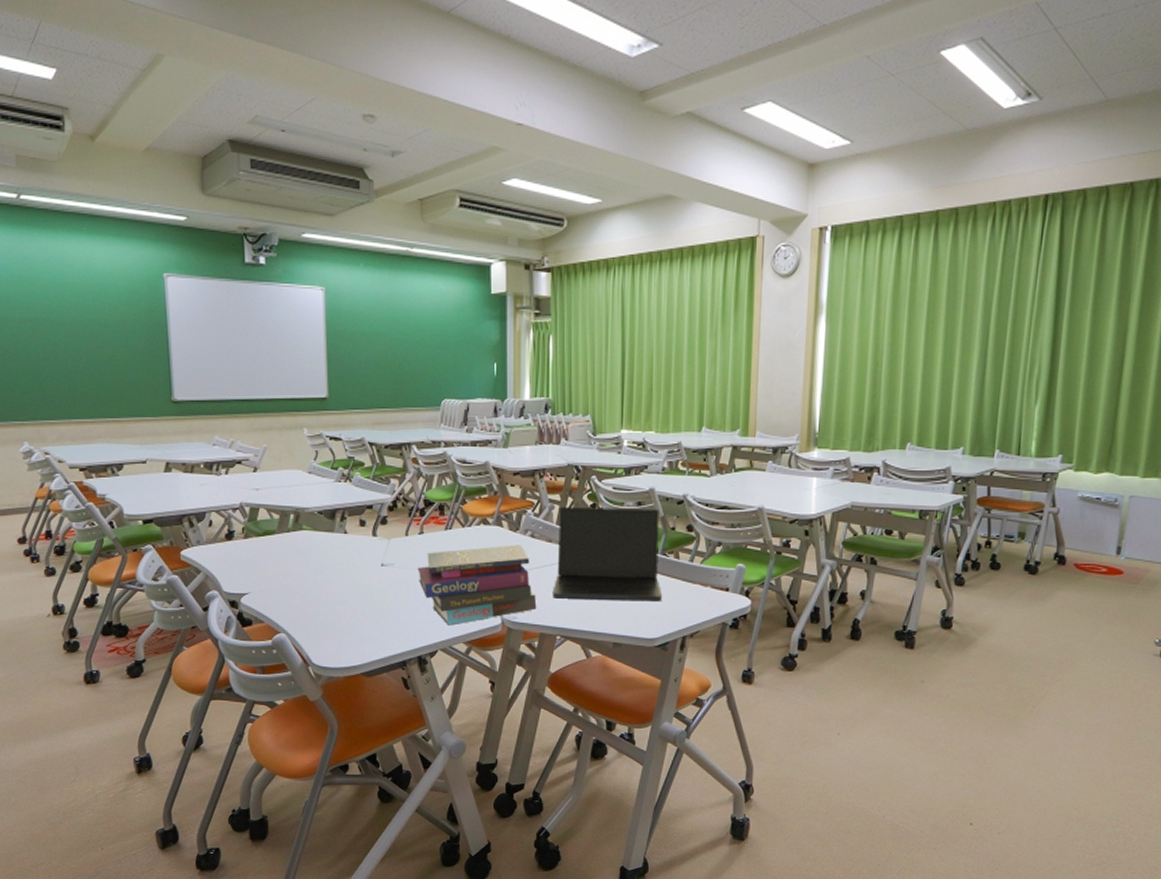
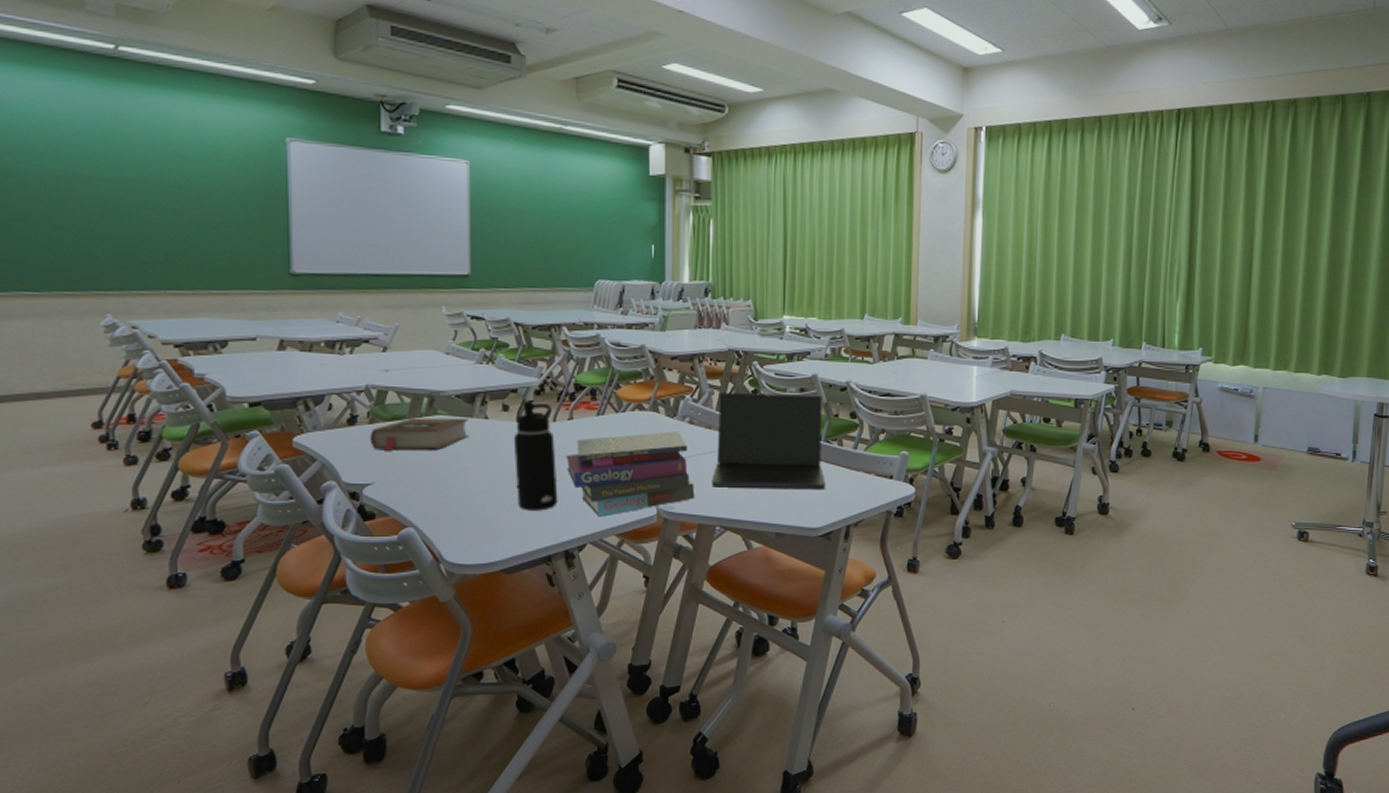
book: none [245,533,331,563] -> present [369,418,469,451]
water bottle: none [370,516,411,619] -> present [513,400,558,511]

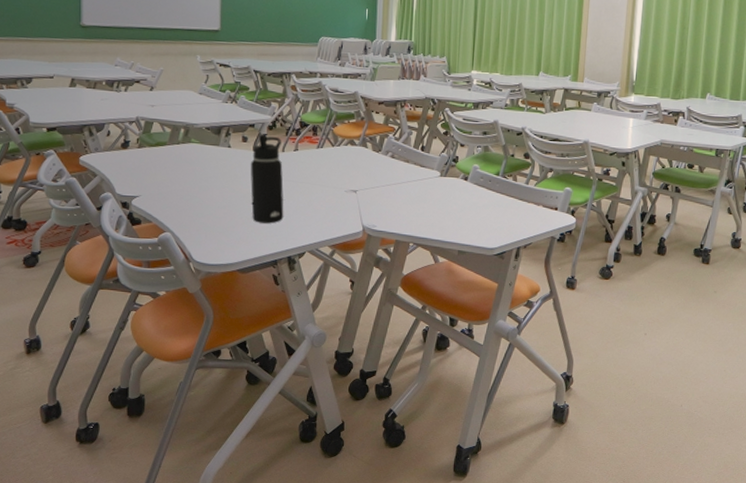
book: present [369,418,469,451] -> none [138,144,216,171]
books: present [566,431,695,517] -> none [291,163,394,231]
laptop: present [712,393,825,490] -> none [408,133,502,217]

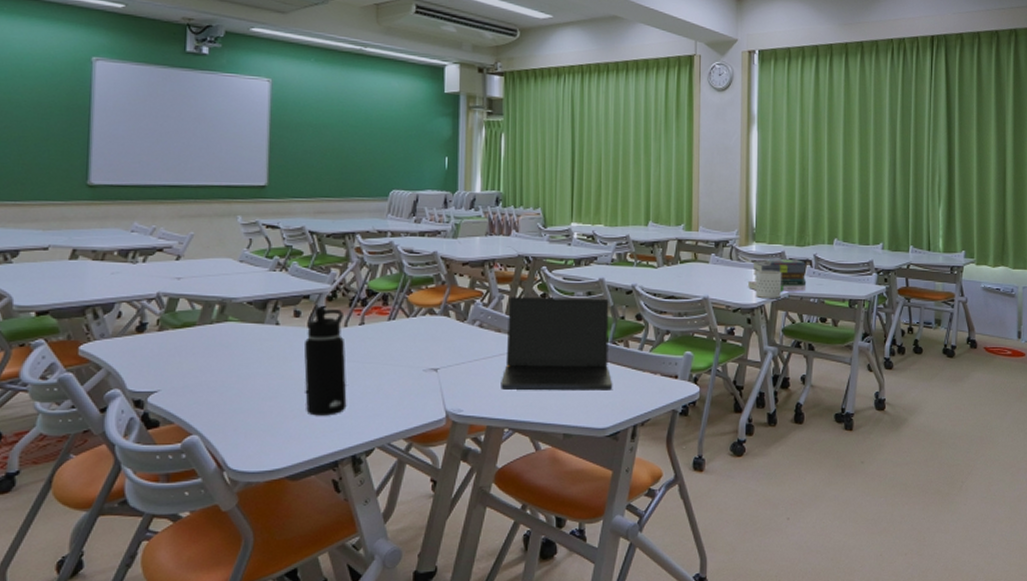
laptop: none [408,133,502,217] -> present [501,297,612,391]
books: none [624,109,680,141] -> present [747,259,807,293]
mug: none [631,119,657,146] -> present [756,270,782,299]

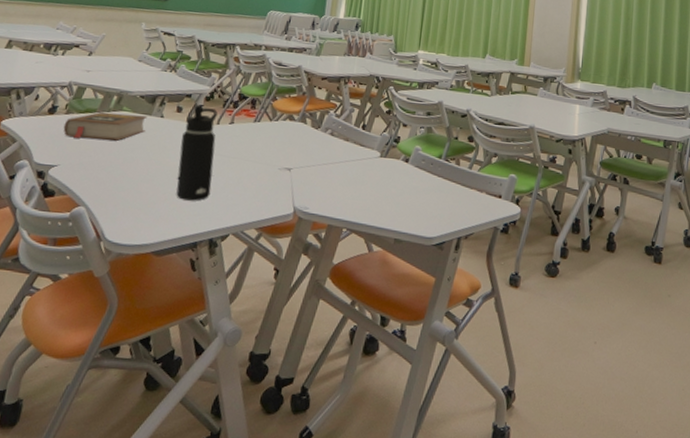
book: none [158,324,260,358] -> present [63,112,148,141]
laptop: present [501,297,612,391] -> none [343,111,446,203]
books: present [747,259,807,293] -> none [570,96,626,129]
mug: present [756,270,782,299] -> none [578,106,603,134]

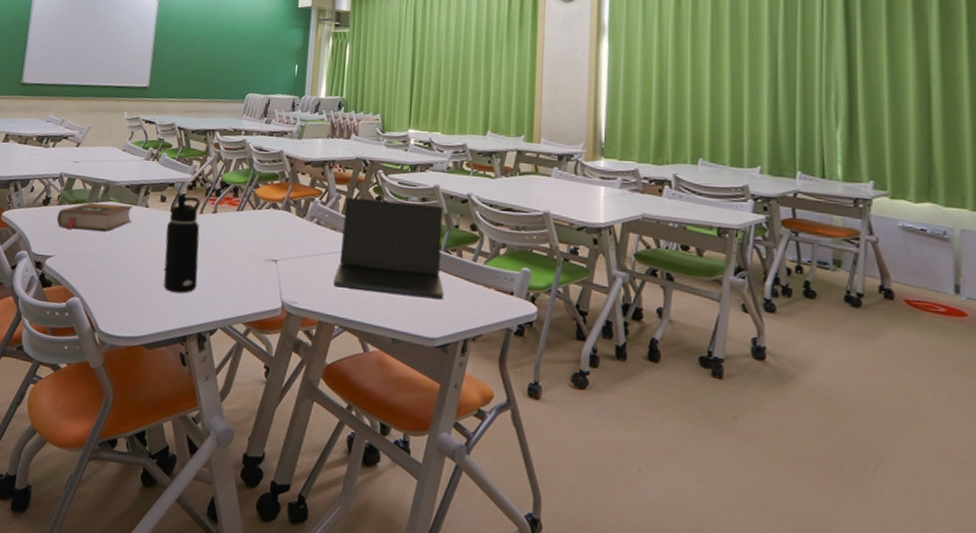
laptop: none [343,111,446,203] -> present [333,197,443,300]

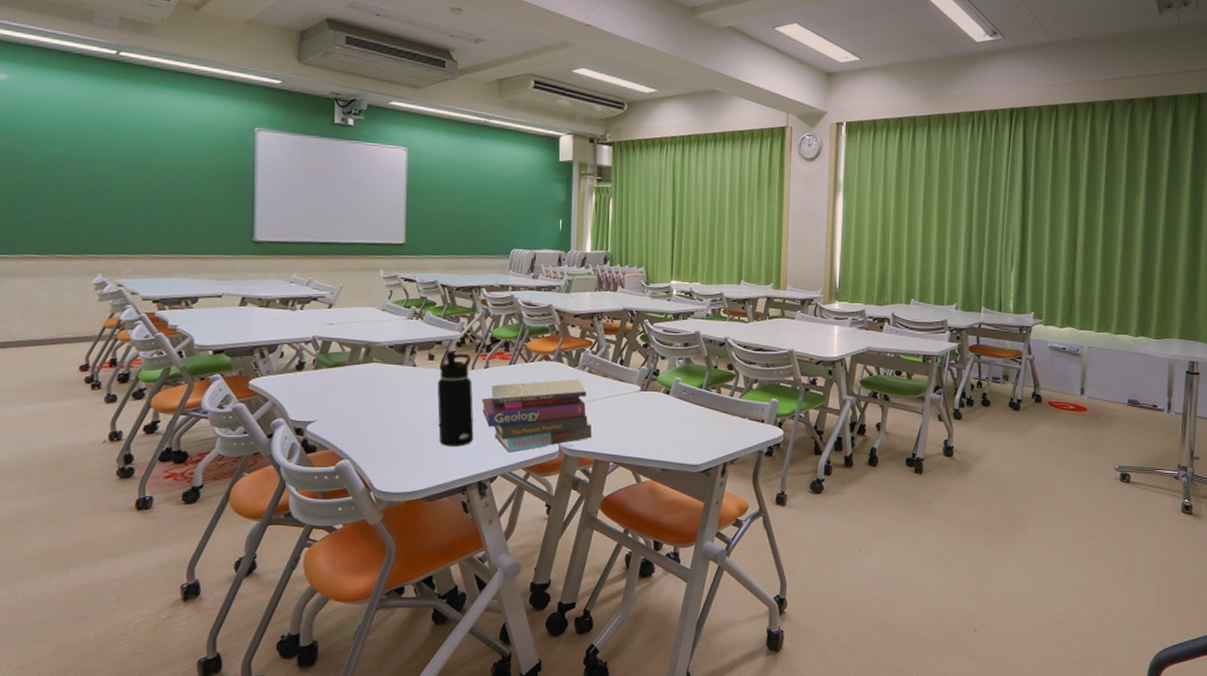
book: present [56,202,133,231] -> none [314,365,399,393]
books: none [207,230,318,305] -> present [481,379,592,453]
laptop: present [333,197,443,300] -> none [607,346,705,432]

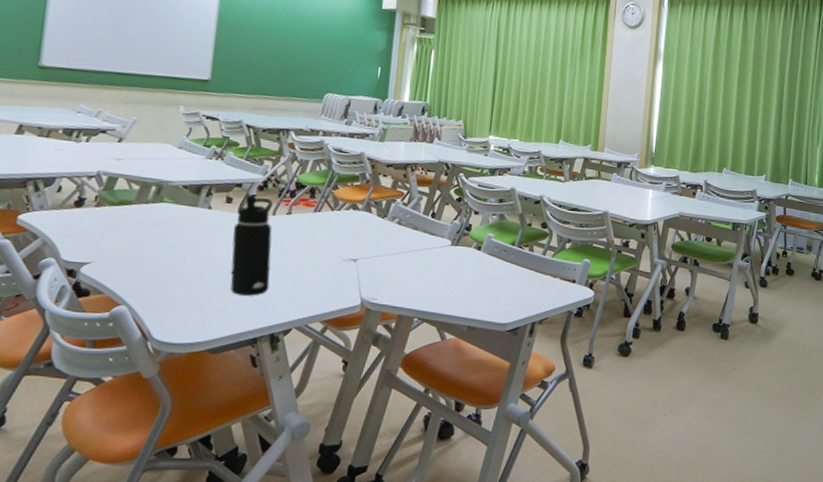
books: present [481,379,592,453] -> none [281,230,398,304]

